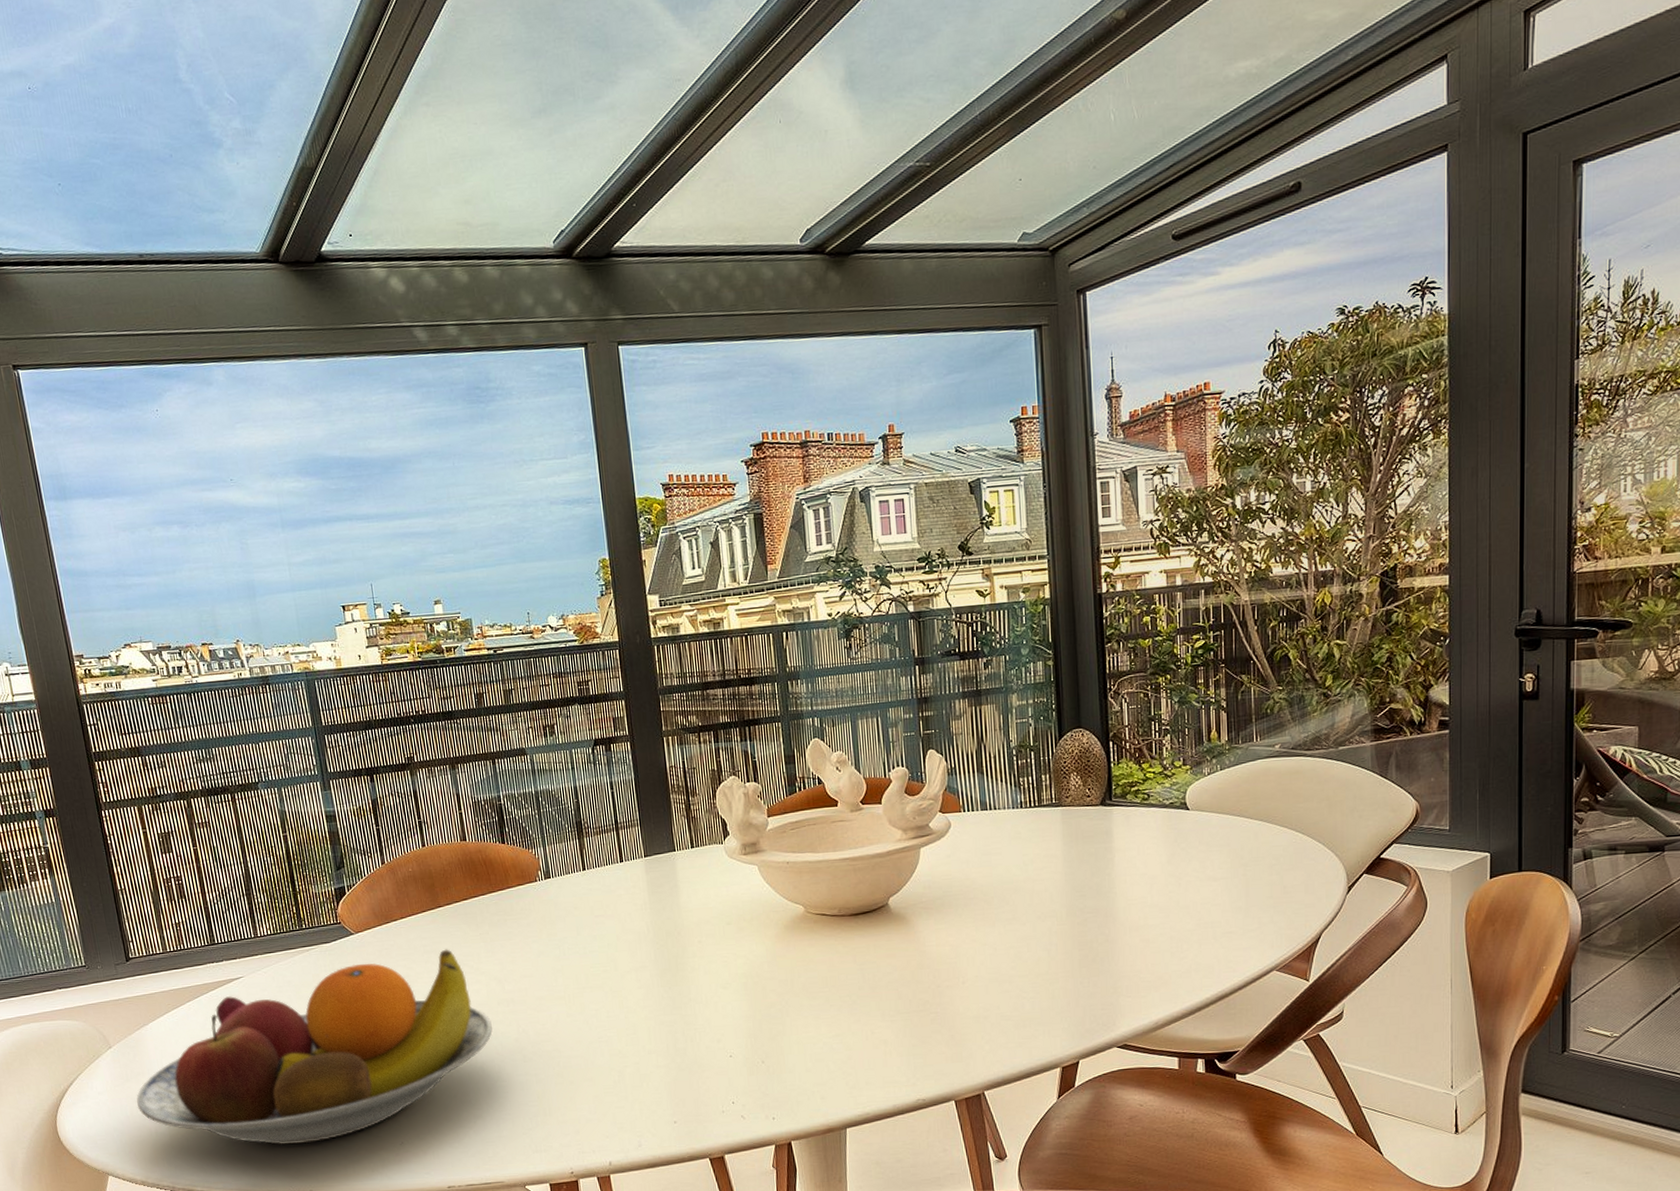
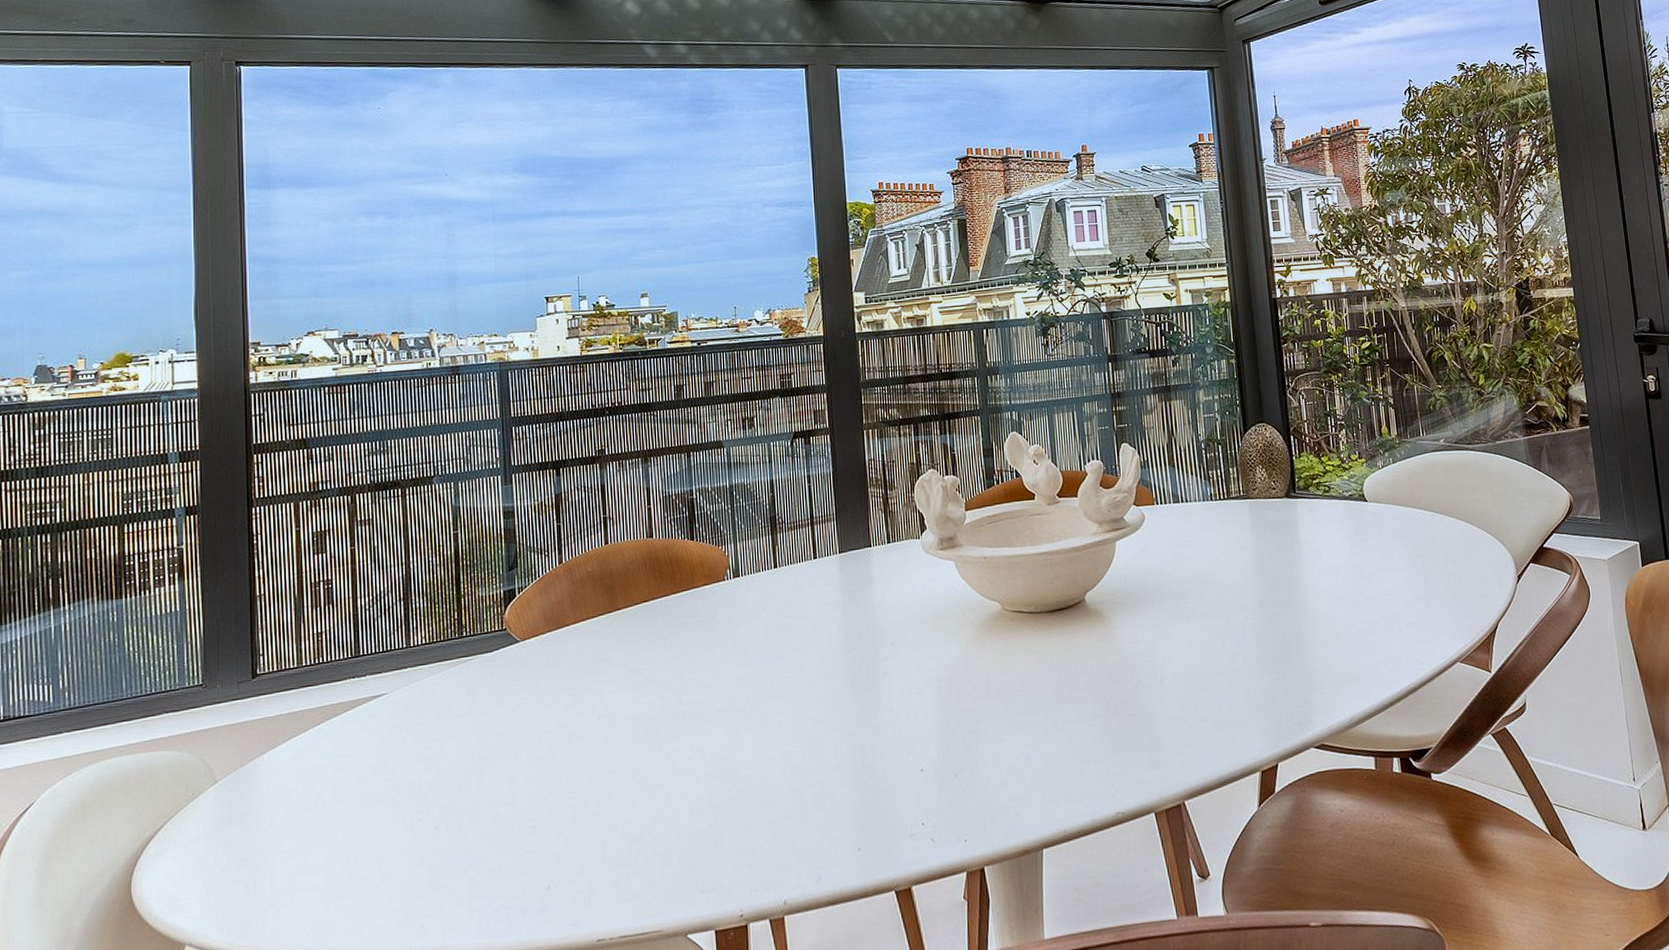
fruit bowl: present [136,949,493,1145] -> none [236,656,664,897]

